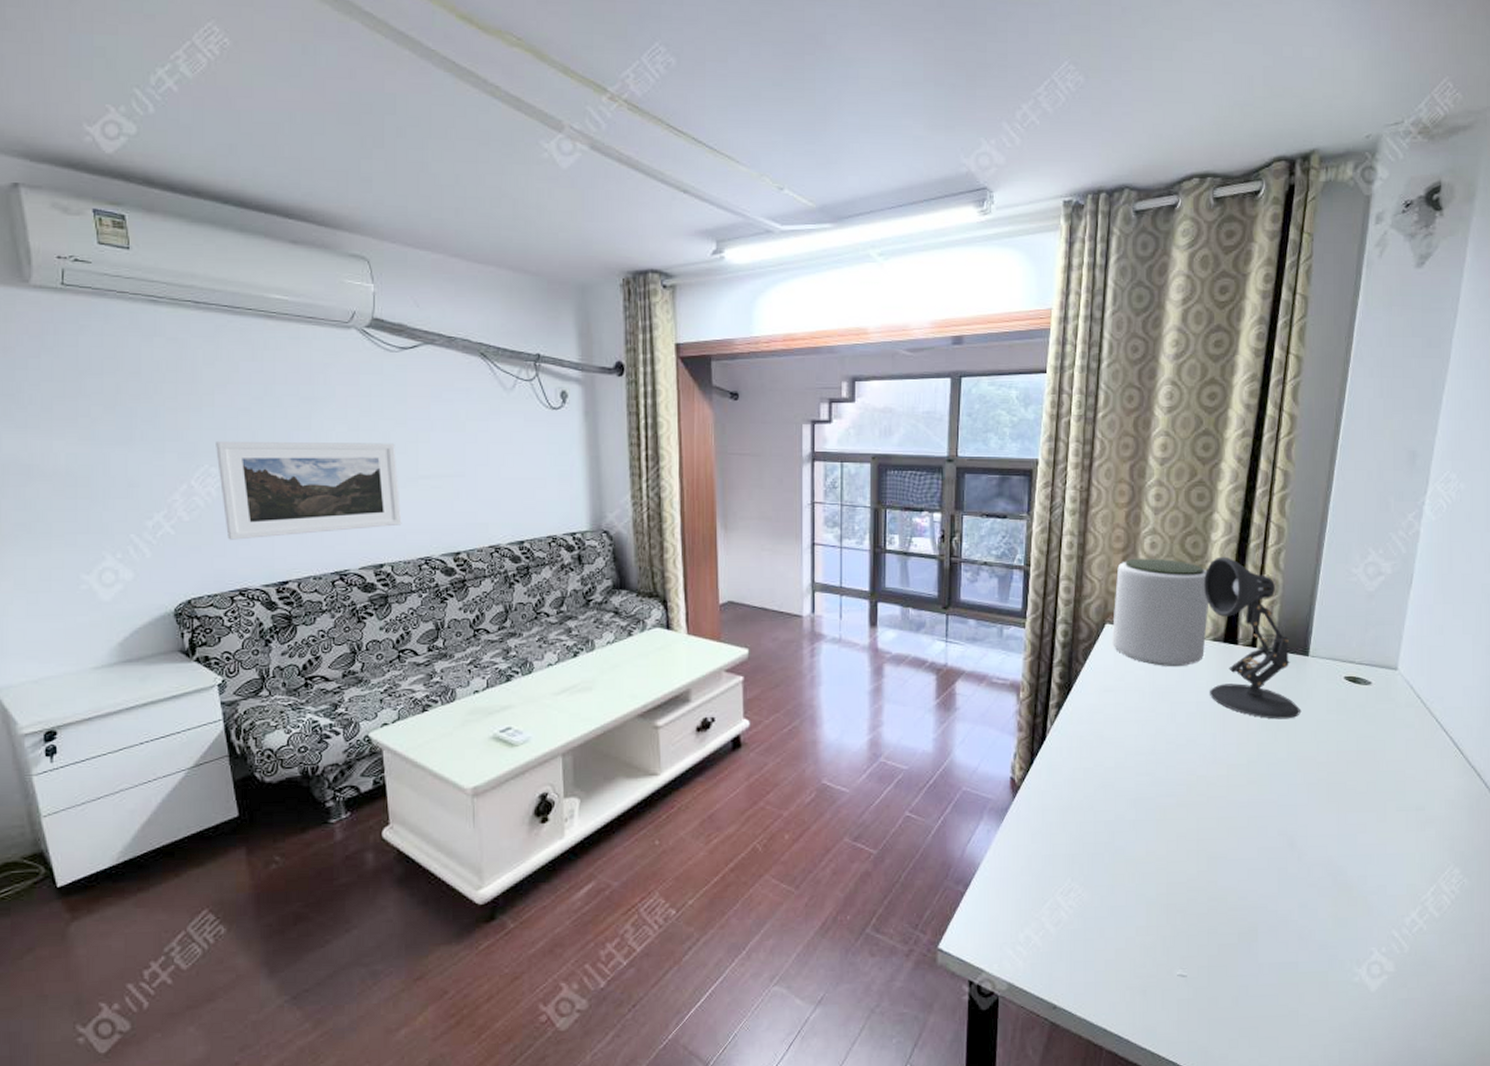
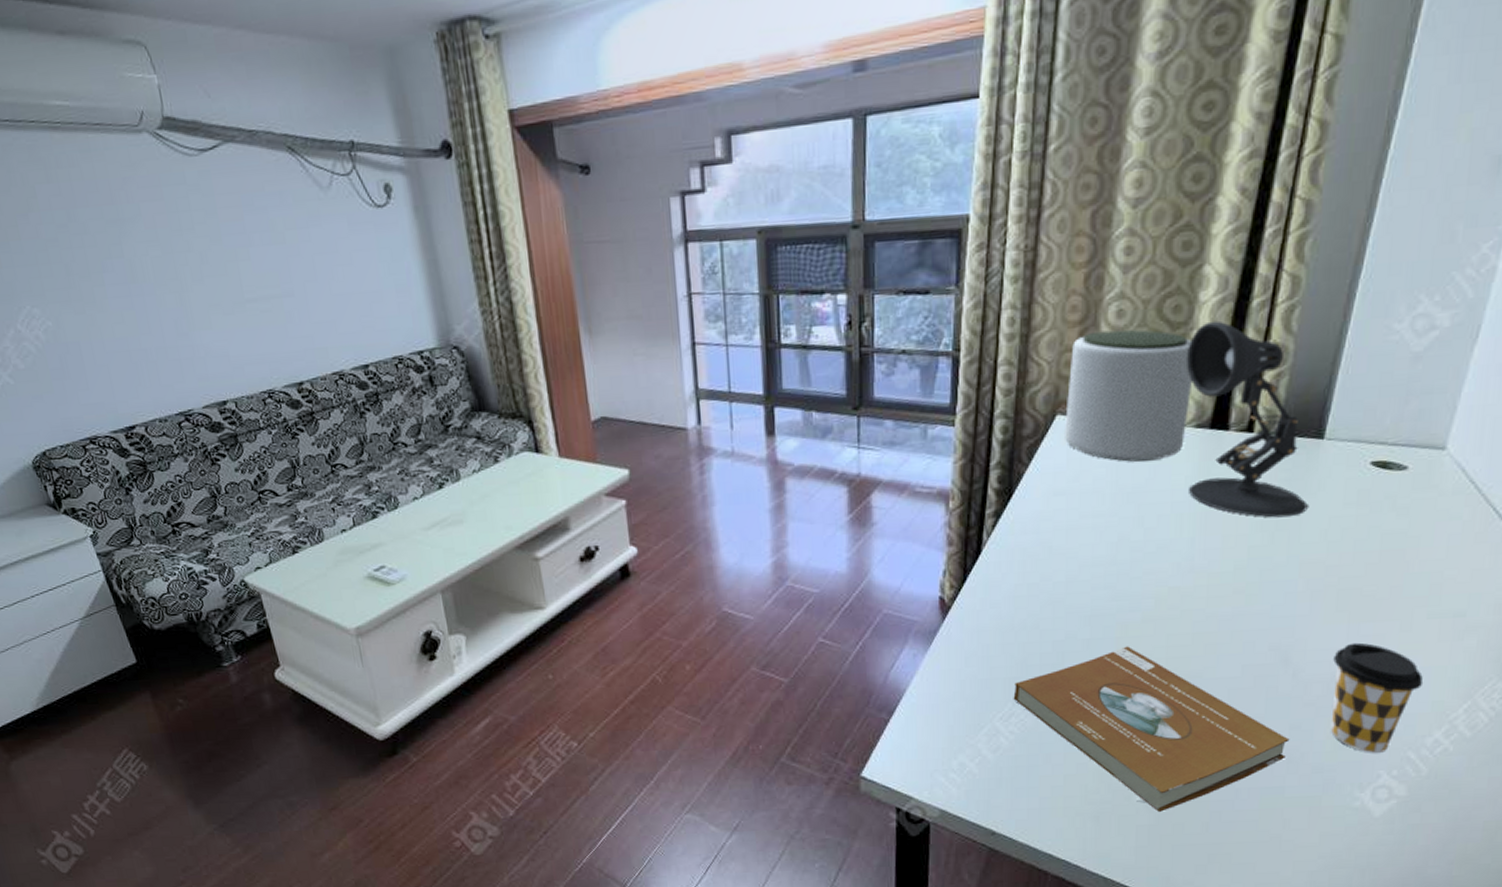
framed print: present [216,440,402,540] -> none [31,264,237,386]
book: none [1072,828,1299,986] -> present [1013,646,1290,812]
coffee cup: none [1329,830,1399,932] -> present [1330,642,1424,754]

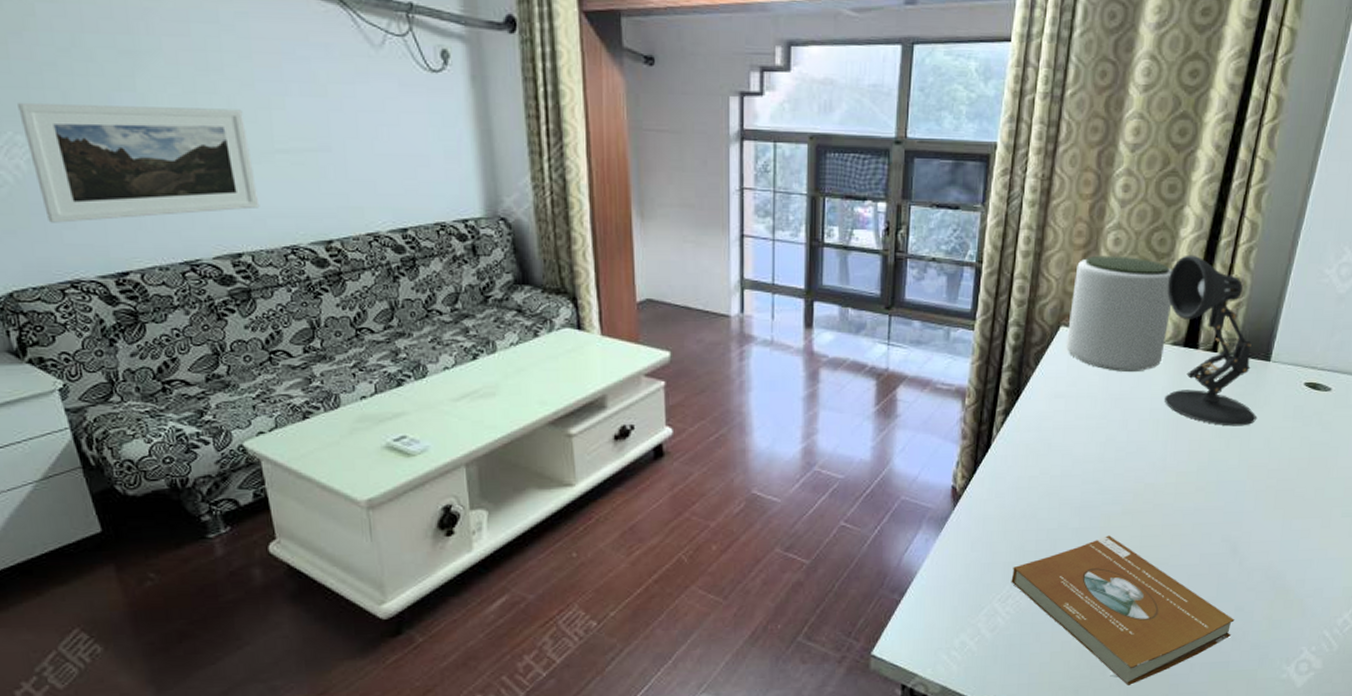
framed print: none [31,264,237,386] -> present [18,102,260,223]
coffee cup: present [1330,642,1424,754] -> none [1266,536,1337,633]

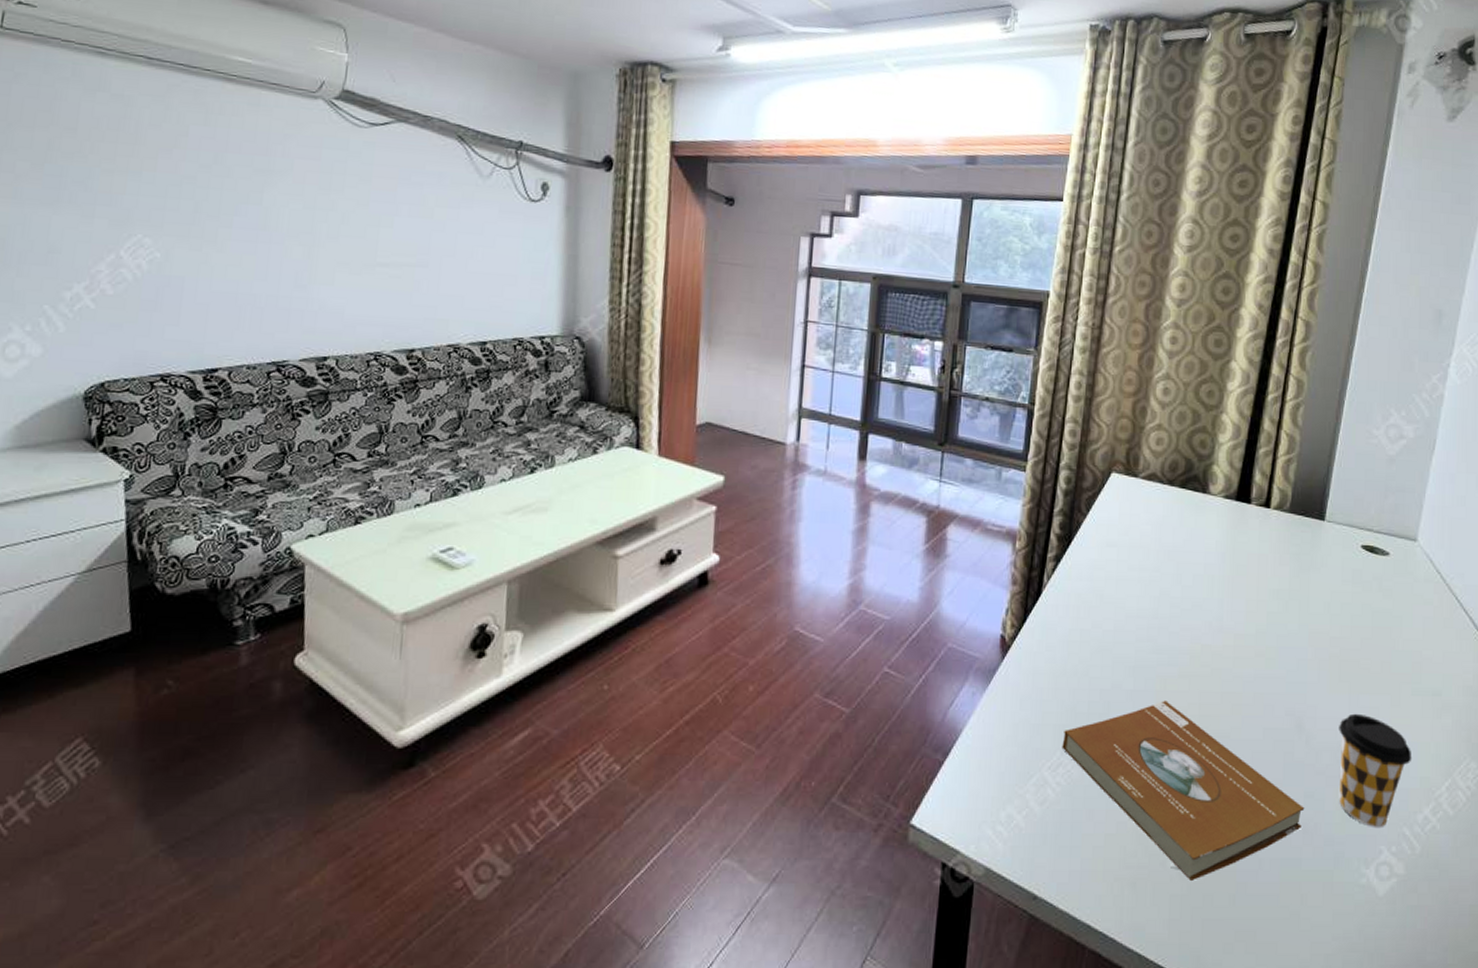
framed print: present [18,102,260,223] -> none [152,209,354,320]
plant pot: present [1066,255,1172,372] -> none [1118,404,1223,524]
desk lamp: present [1165,254,1256,427] -> none [1217,408,1314,588]
coffee cup: none [1266,536,1337,633] -> present [1338,713,1412,828]

